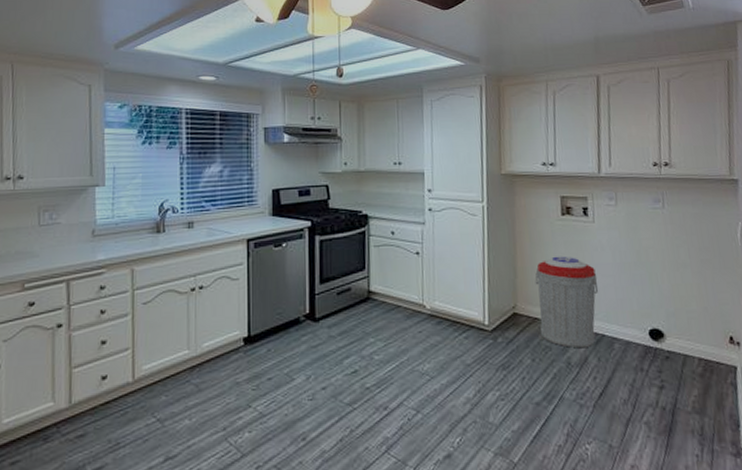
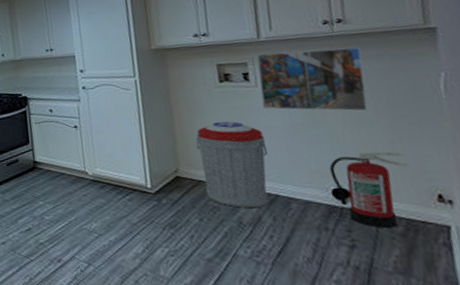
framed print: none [596,189,683,254] -> present [256,46,369,112]
fire extinguisher: none [648,293,711,369] -> present [329,151,410,228]

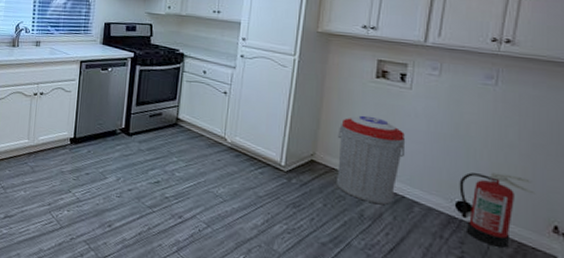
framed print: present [256,46,369,112] -> none [412,57,522,134]

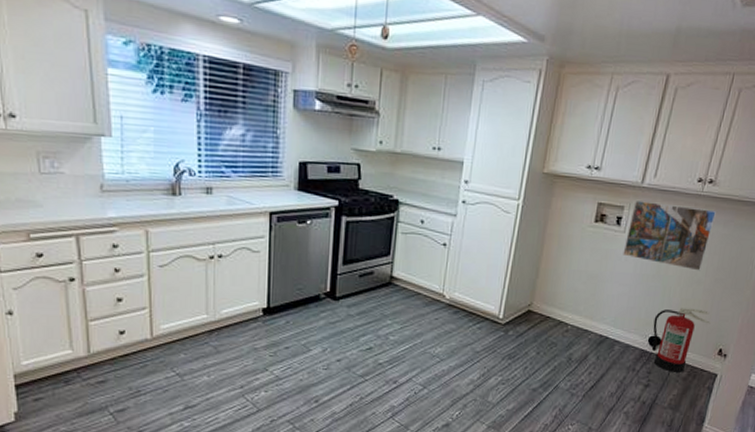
trash can: present [335,115,406,205] -> none [549,261,615,346]
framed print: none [412,57,522,134] -> present [623,199,718,271]

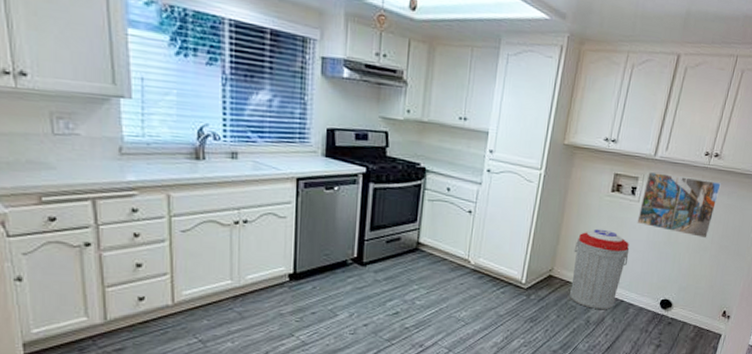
trash can: none [549,261,615,346] -> present [569,229,630,309]
fire extinguisher: present [651,308,711,372] -> none [662,273,716,333]

